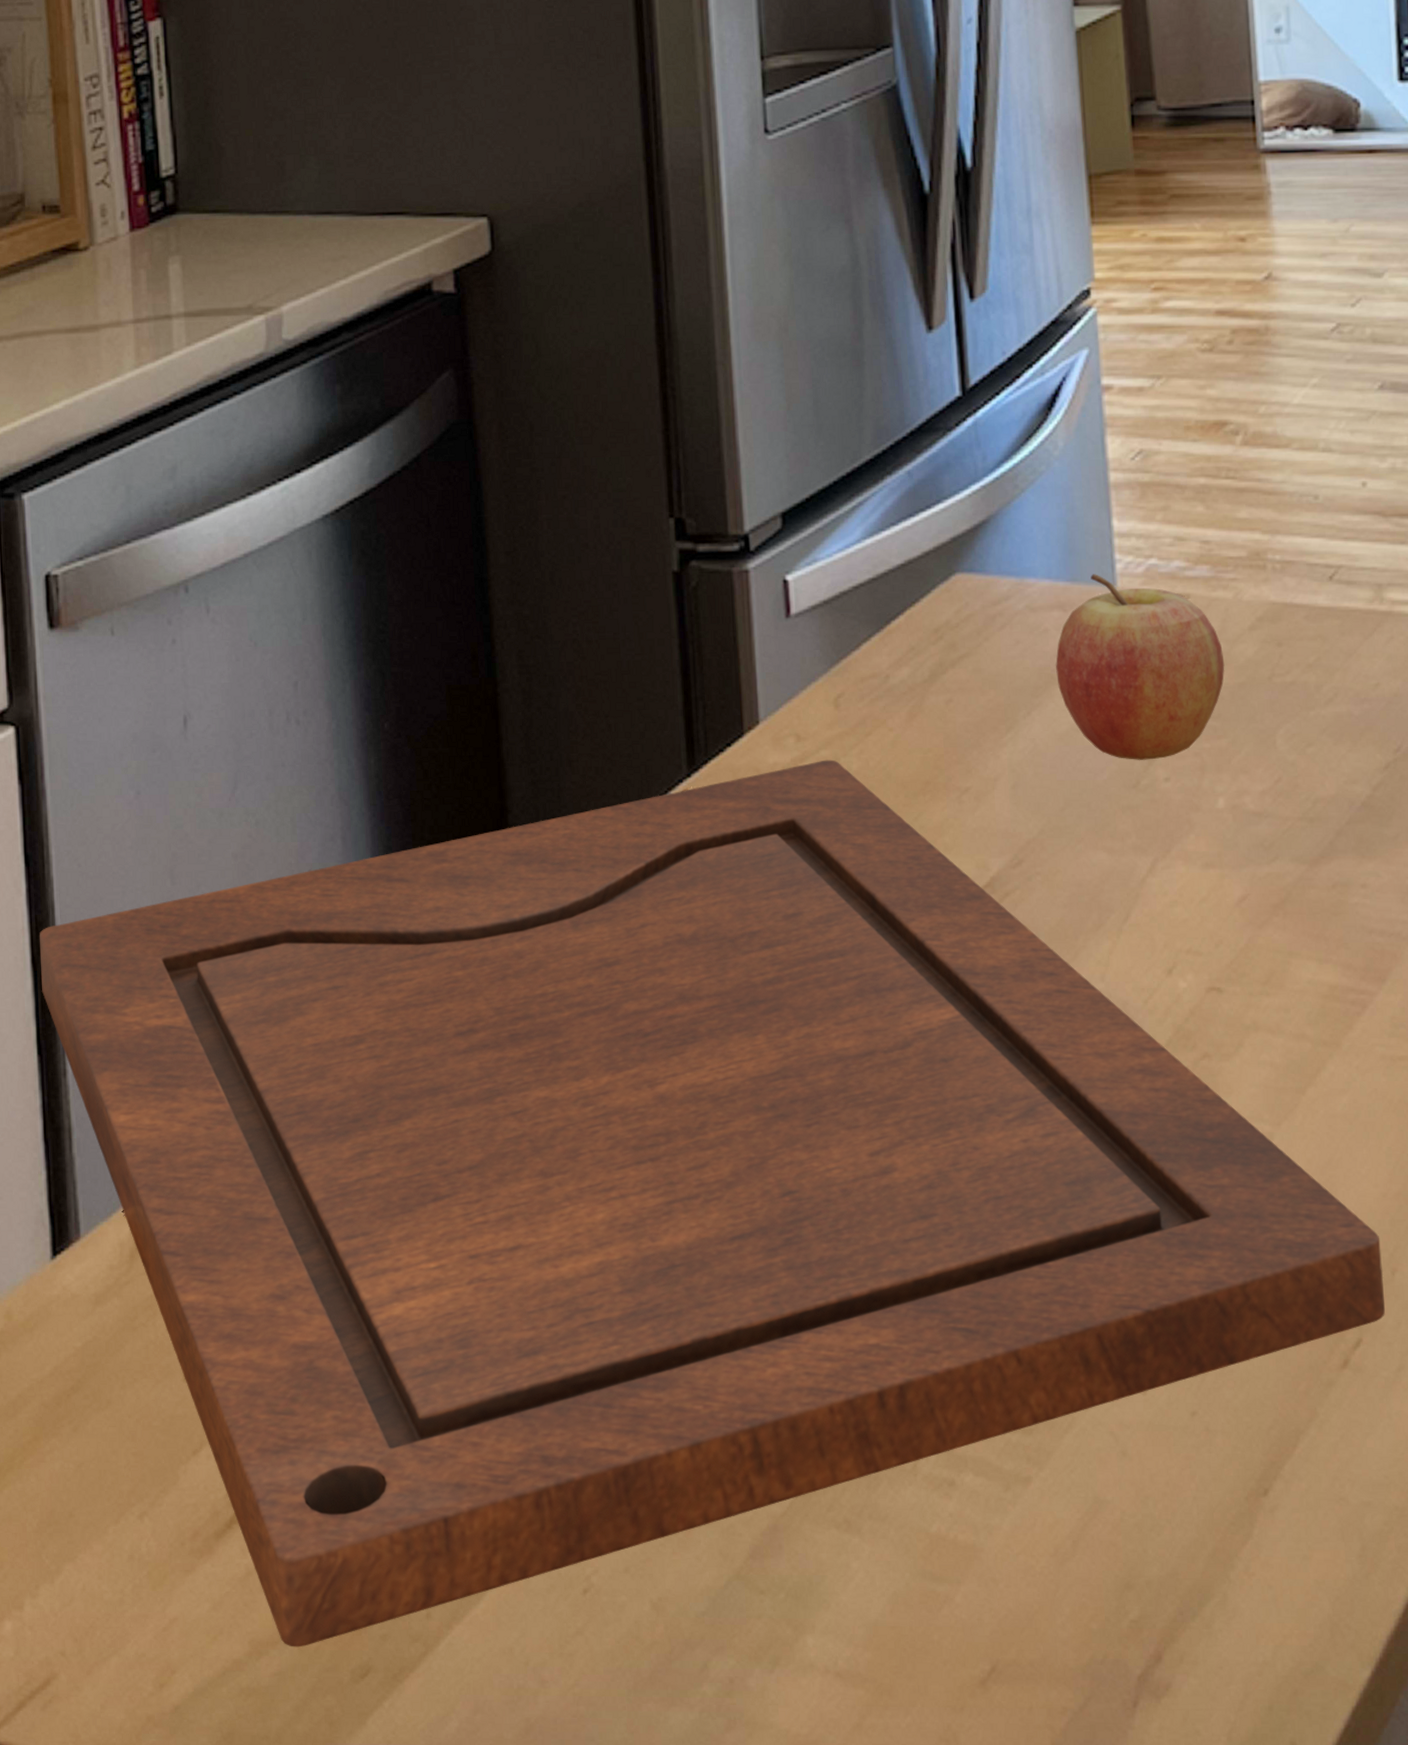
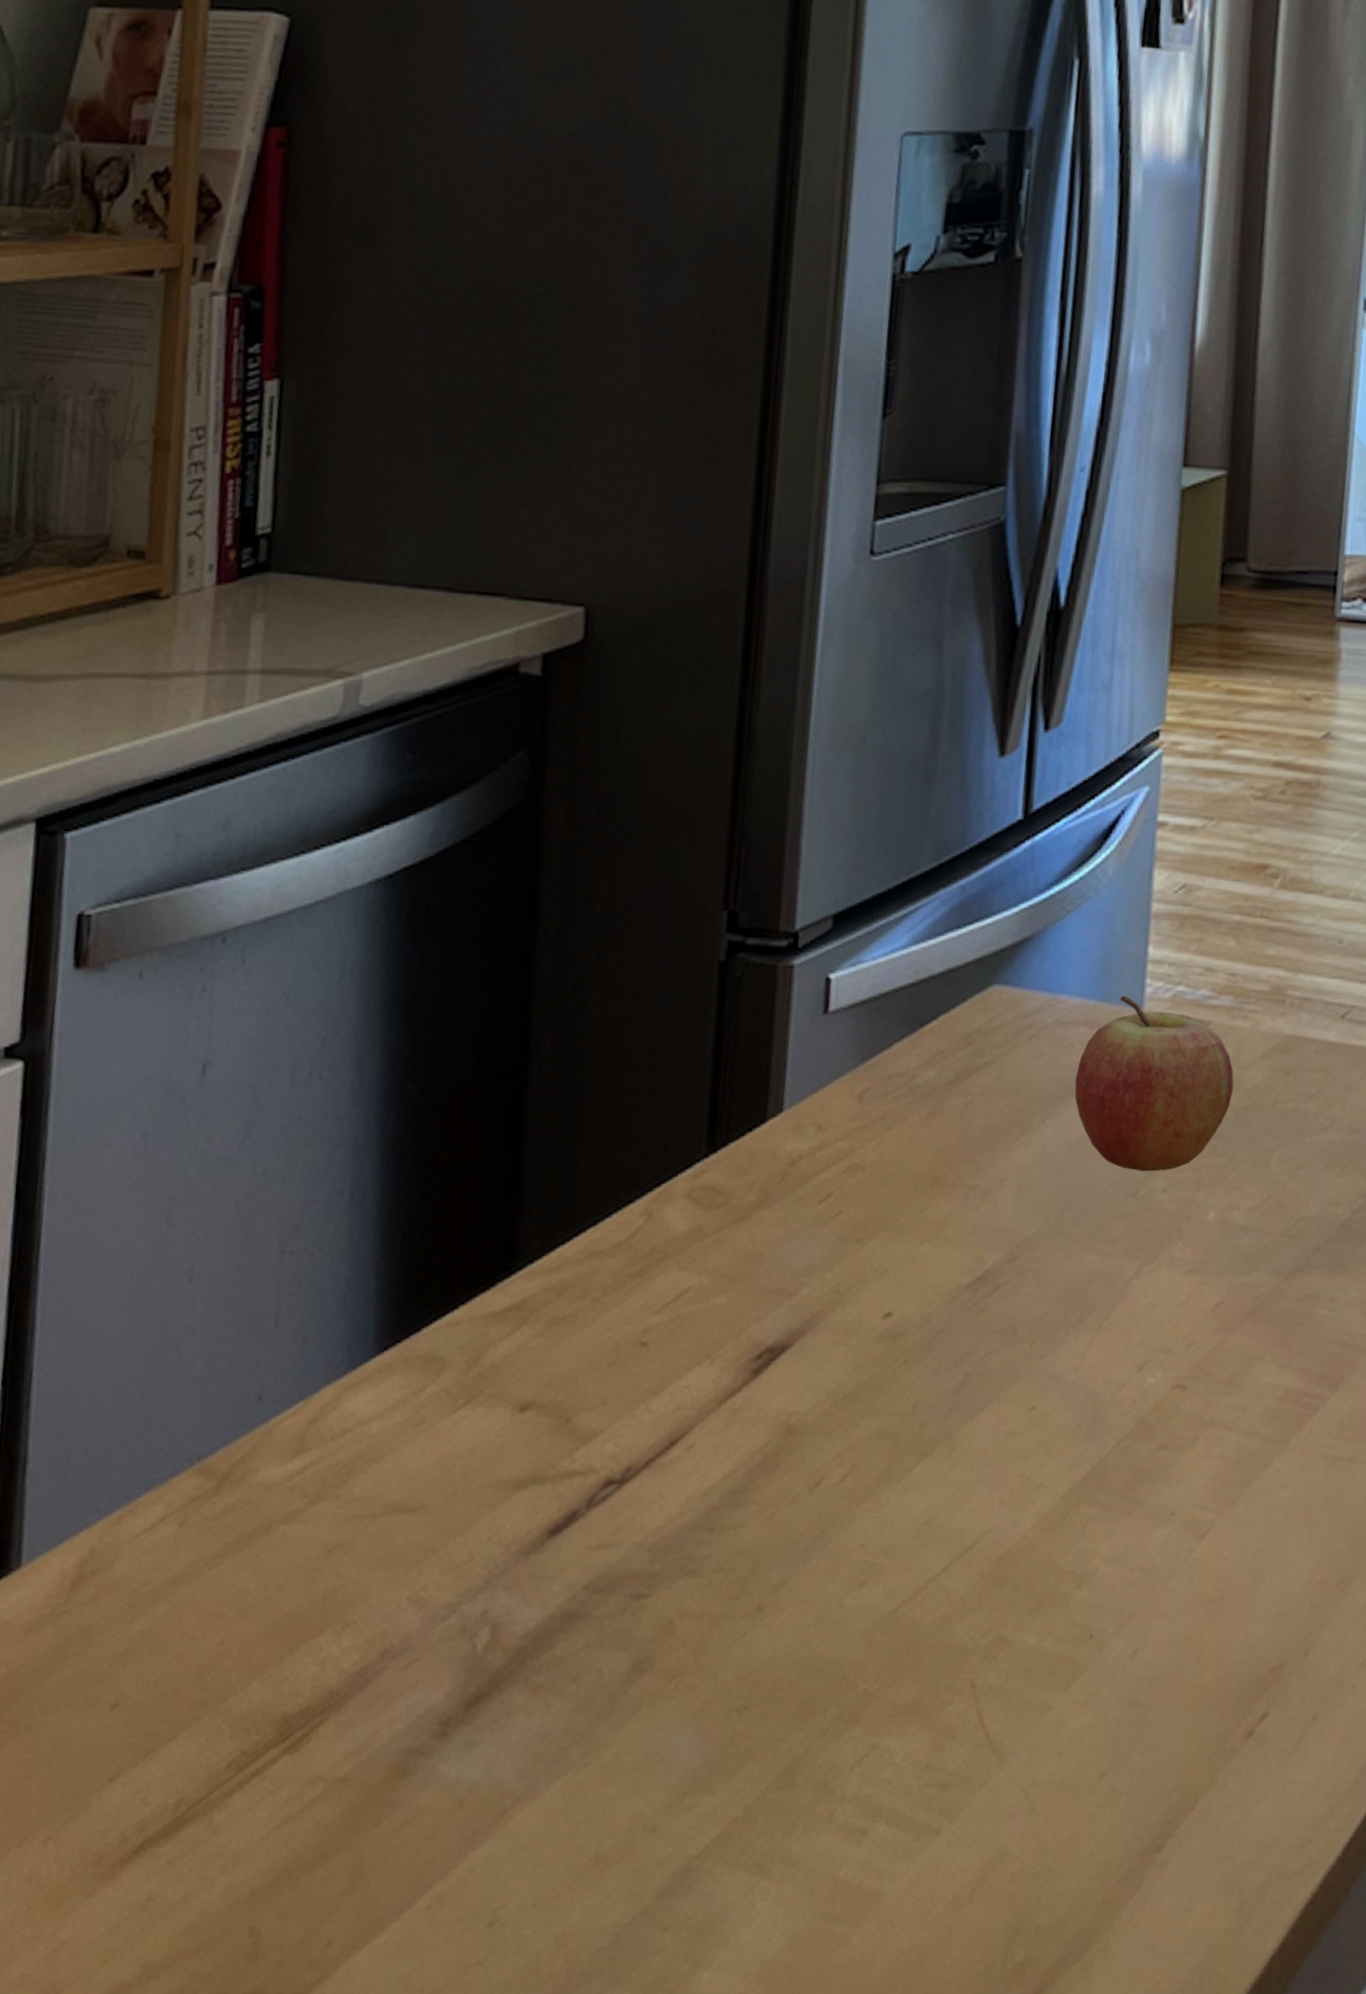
cutting board: present [39,759,1386,1648] -> none [15,1150,1299,1972]

